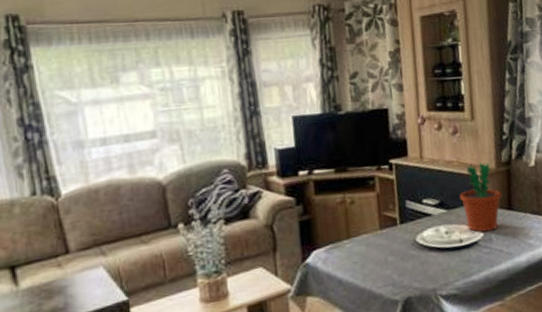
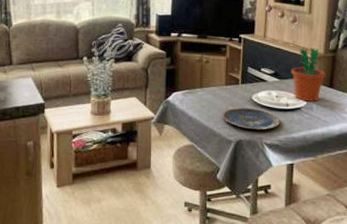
plate: none [380,252,456,282] -> present [222,107,281,130]

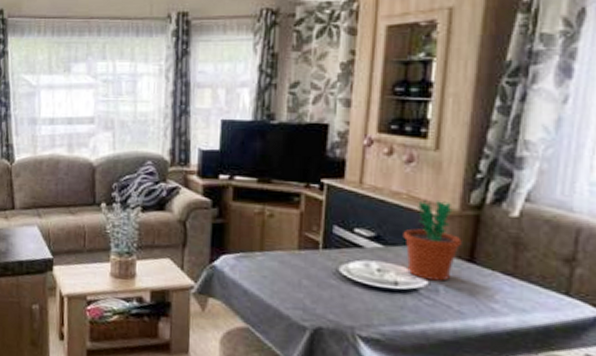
plate: present [222,107,281,130] -> none [292,281,384,317]

